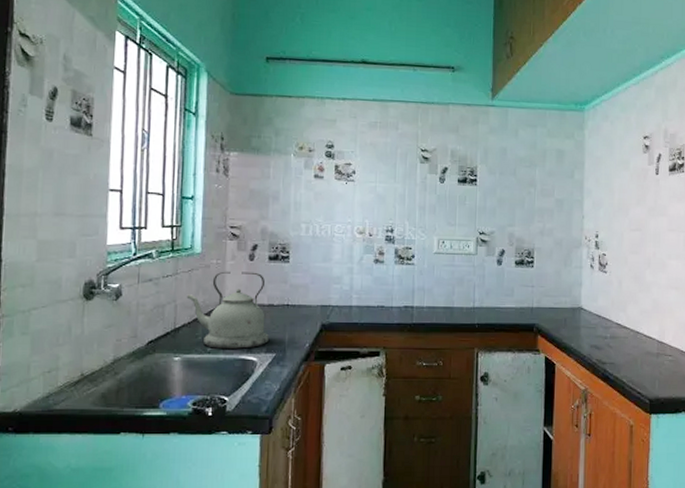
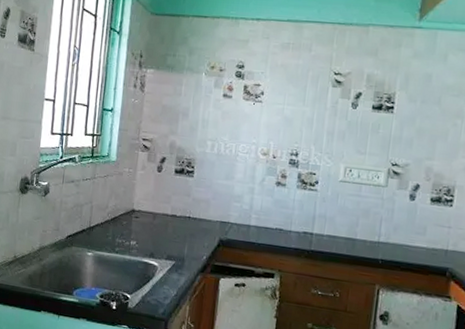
kettle: present [186,271,270,349] -> none [101,179,171,253]

